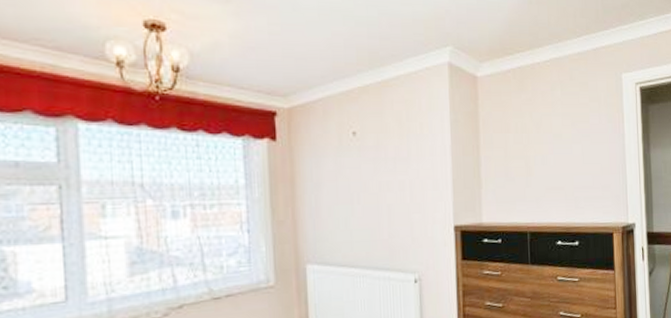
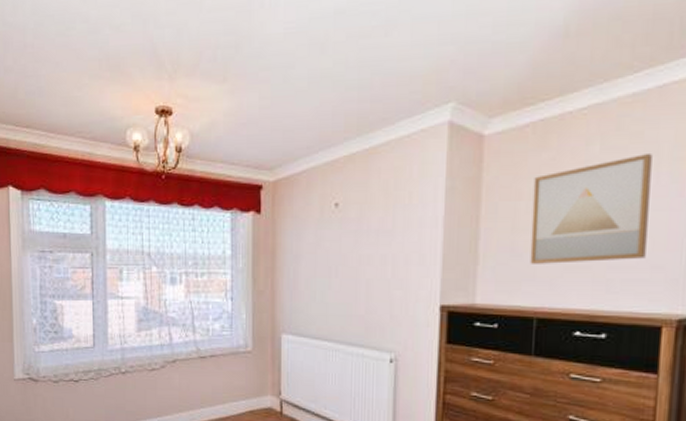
wall art: none [517,98,598,186] -> present [530,152,652,264]

